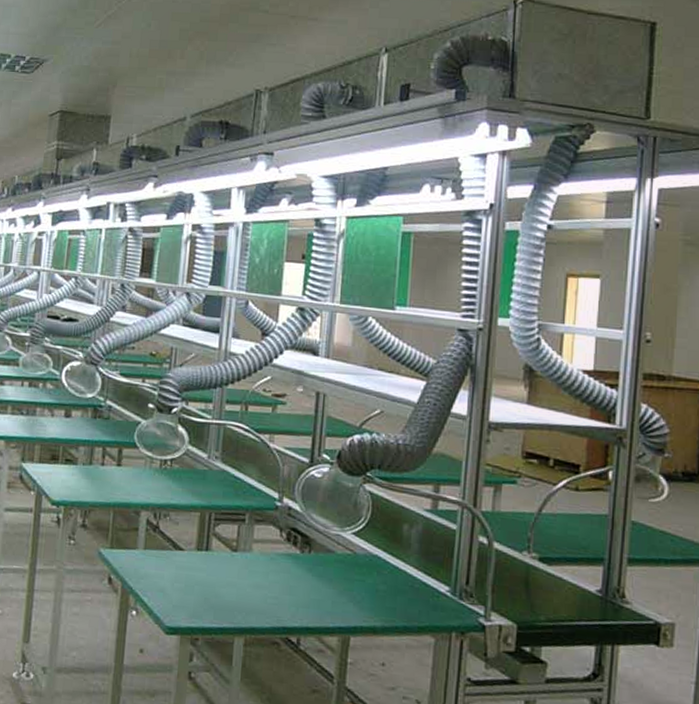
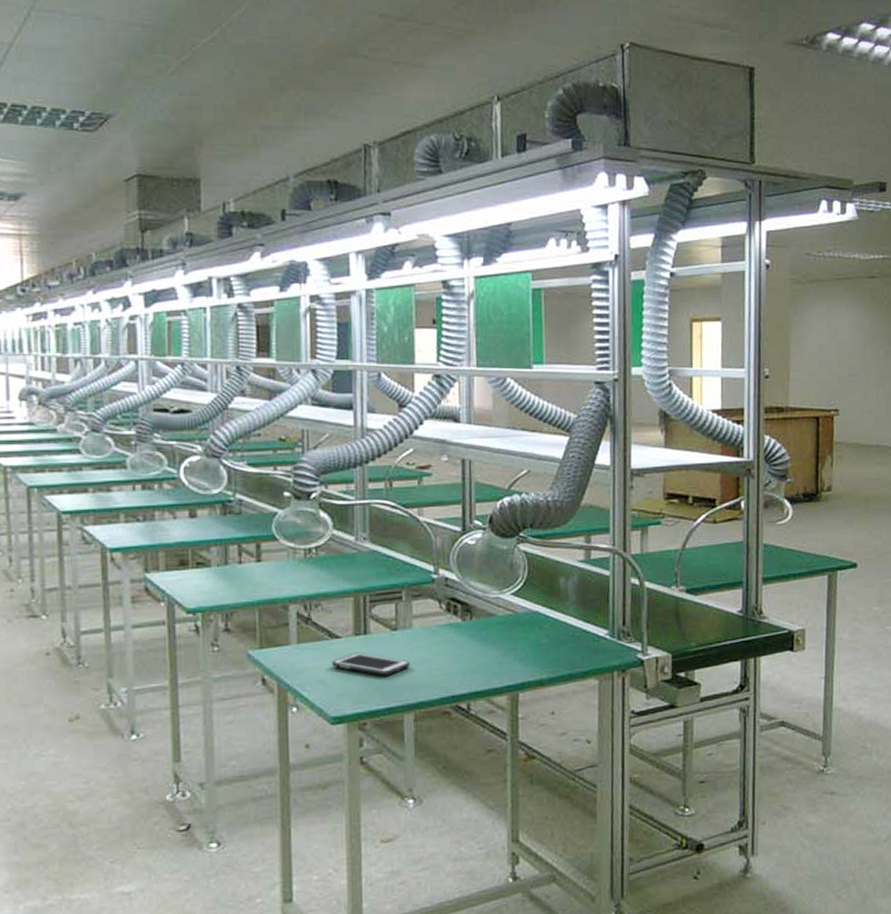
cell phone: none [172,567,246,596] -> present [331,652,410,676]

